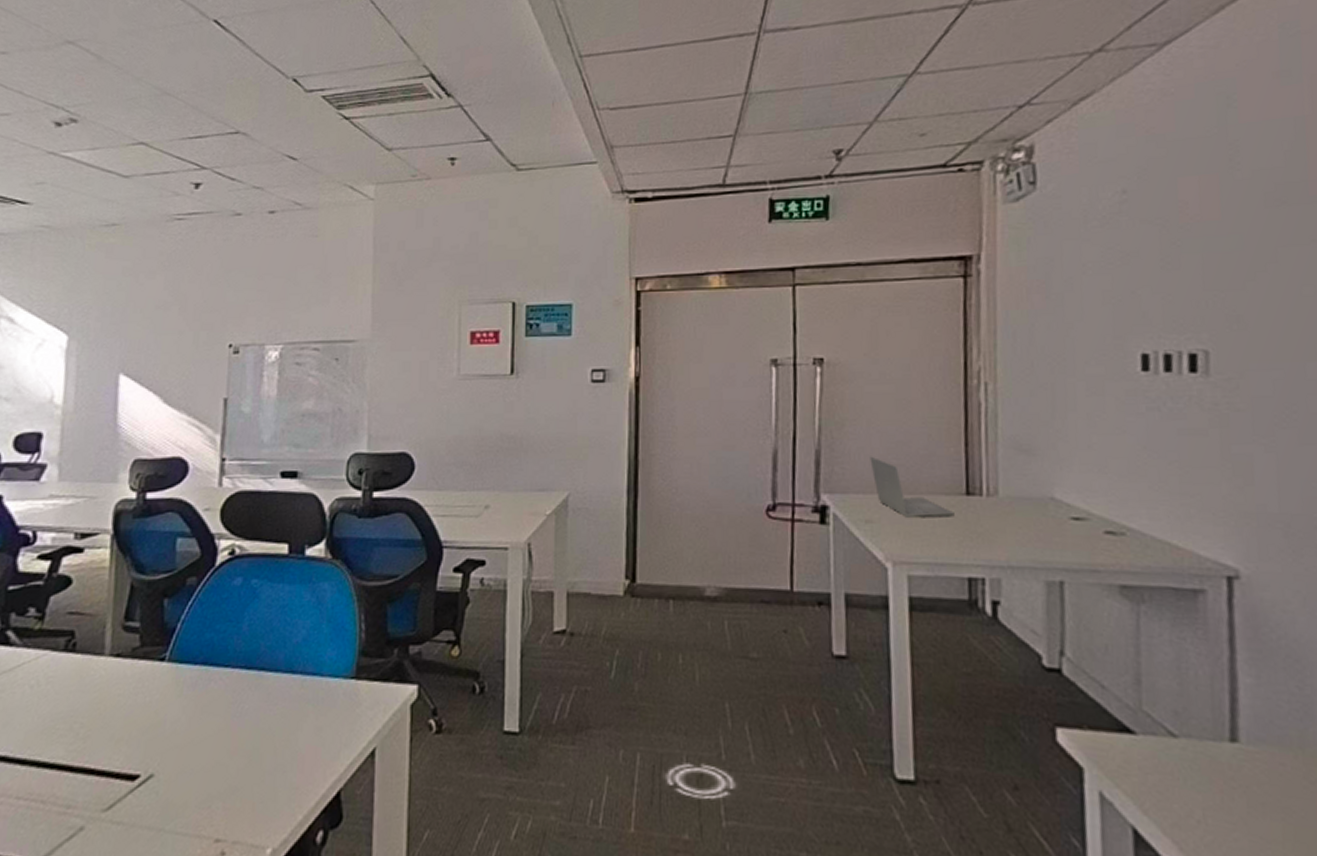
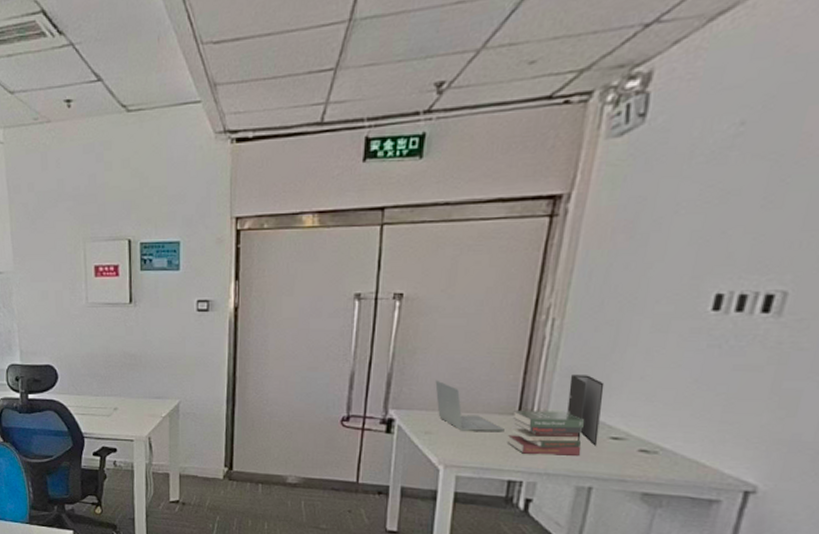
books: none [960,488,1044,543] -> present [508,411,585,455]
binder: none [1015,445,1059,529] -> present [567,375,604,446]

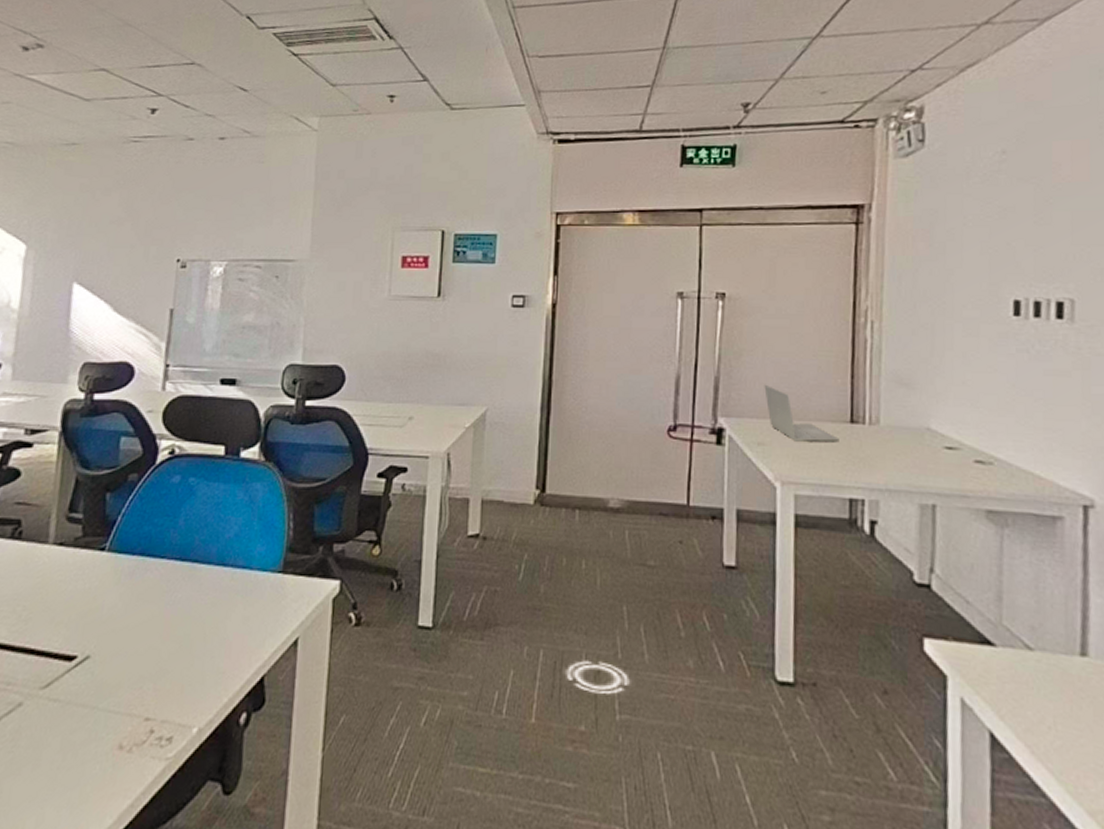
books: present [508,411,585,455] -> none [844,418,919,468]
binder: present [567,375,604,446] -> none [896,379,933,457]

